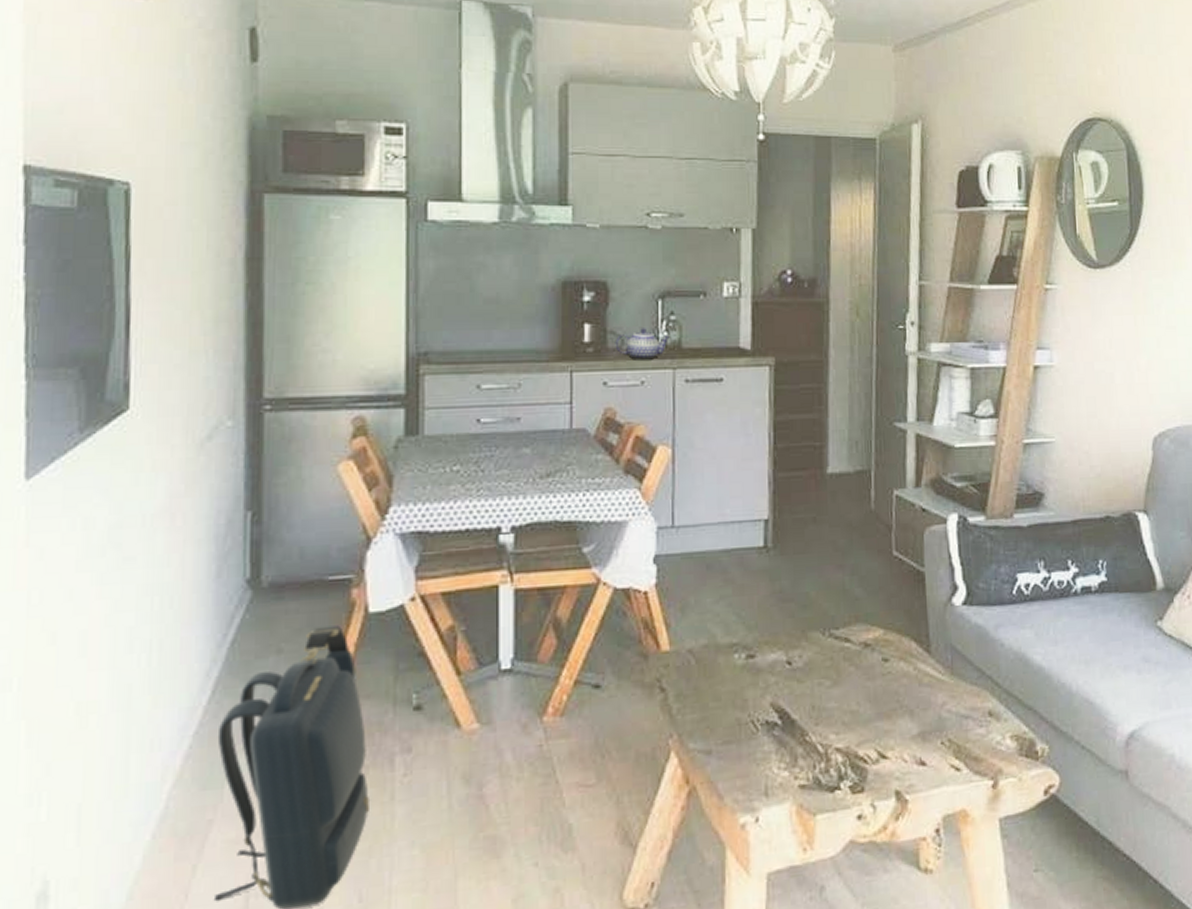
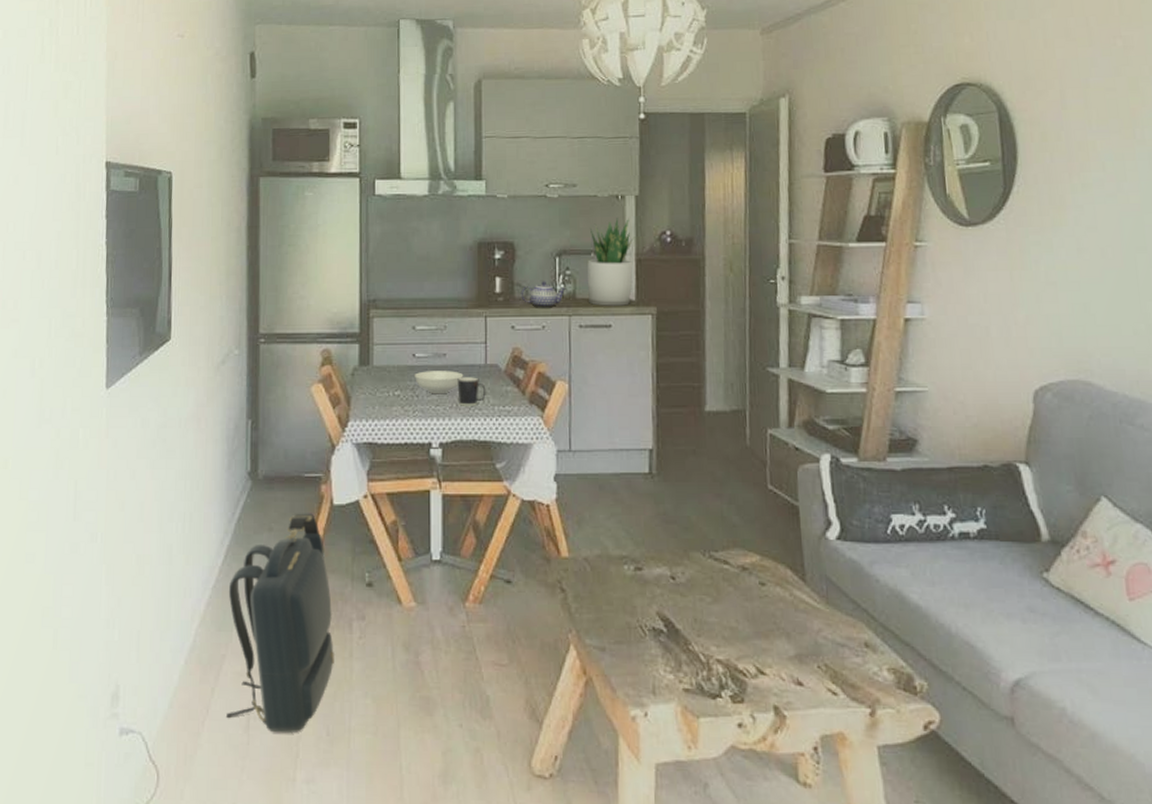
bowl: none [478,438,543,468] -> present [414,371,464,394]
mug: none [535,445,571,481] -> present [457,377,486,406]
planter: none [695,254,750,358] -> present [587,218,634,307]

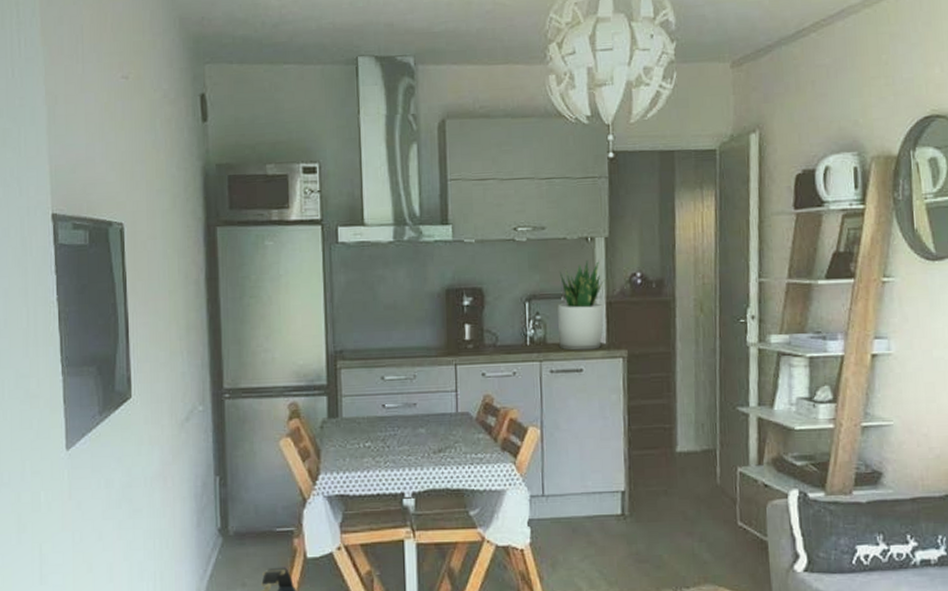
bowl: present [414,371,464,394] -> none [384,420,435,445]
mug: present [457,377,486,406] -> none [428,426,458,455]
teapot: present [521,281,566,310] -> none [490,327,536,356]

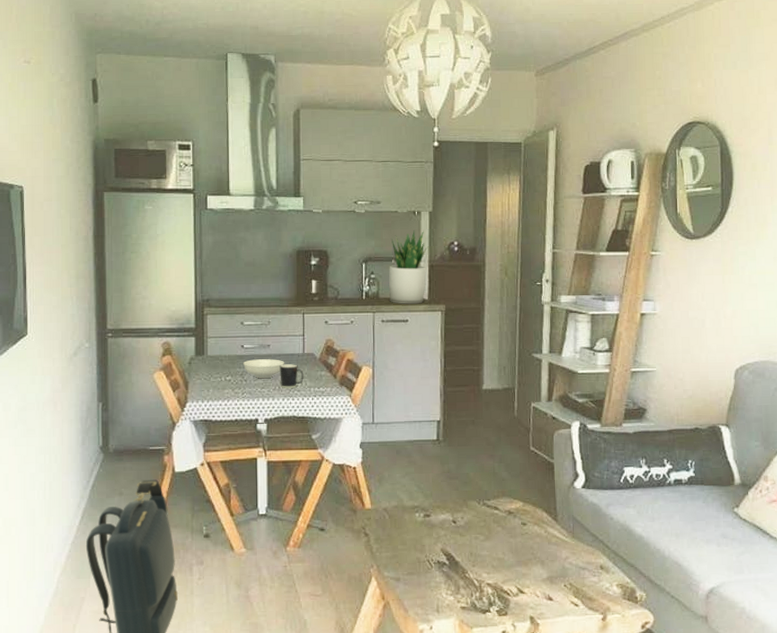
bowl: none [384,420,435,445] -> present [242,359,285,379]
mug: none [428,426,458,455] -> present [279,364,304,388]

